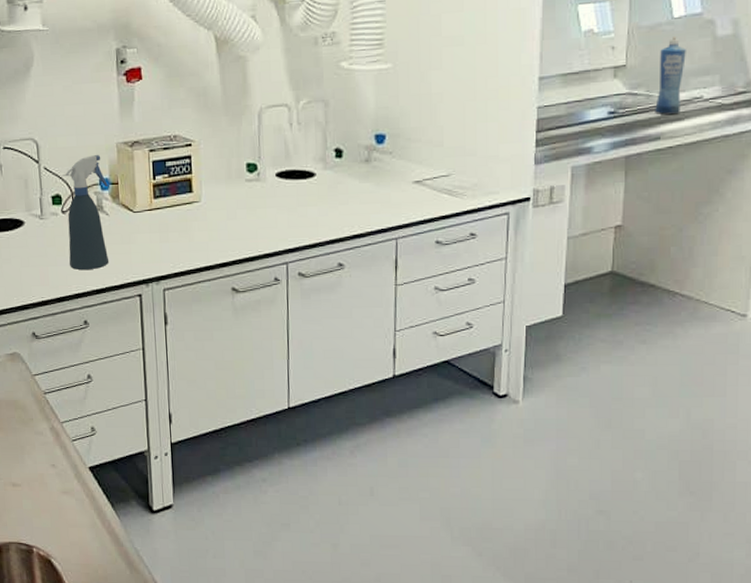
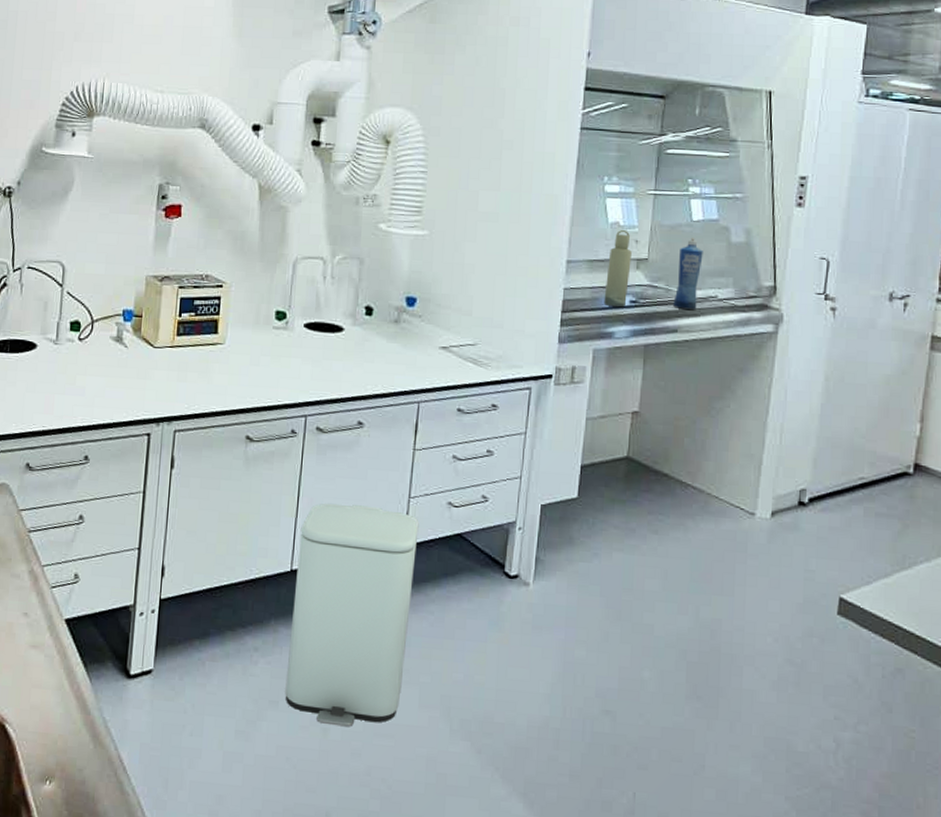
spray bottle: present [62,155,109,270] -> none [78,285,131,403]
pedal bin: none [293,342,407,542] -> present [285,503,419,727]
bottle: none [580,38,608,121] -> present [603,230,632,308]

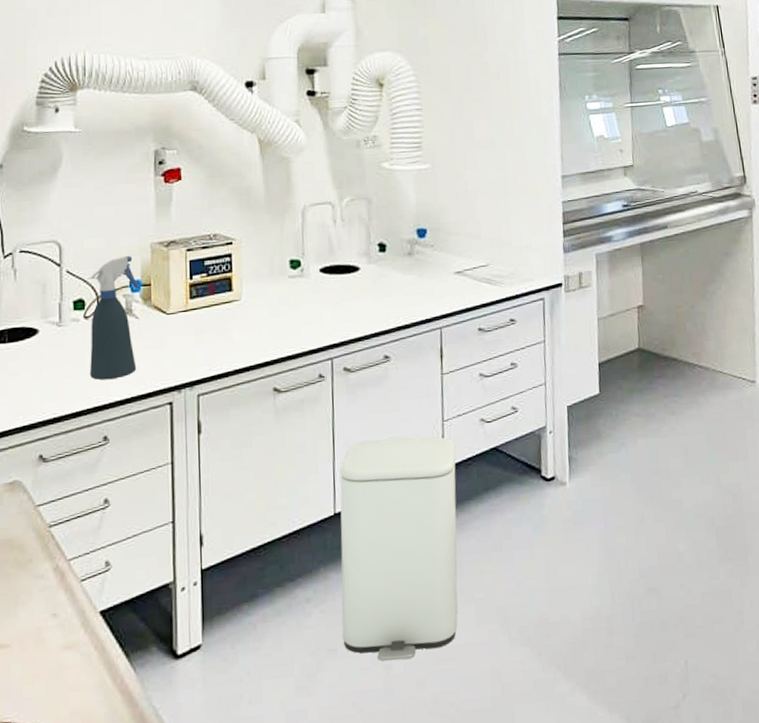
spray bottle: none [78,285,131,403] -> present [87,256,139,380]
bottle: present [603,230,632,308] -> none [598,142,620,213]
squeeze bottle: present [673,237,703,311] -> none [659,141,681,207]

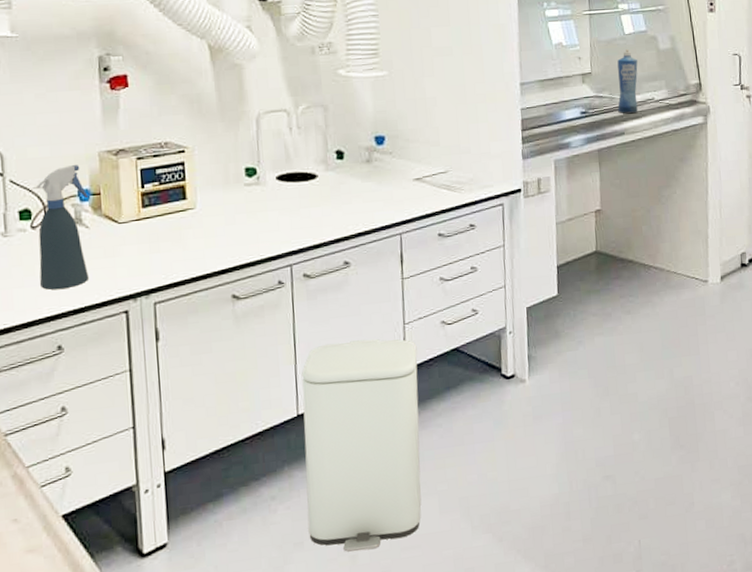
squeeze bottle: none [659,141,681,207] -> present [617,48,638,114]

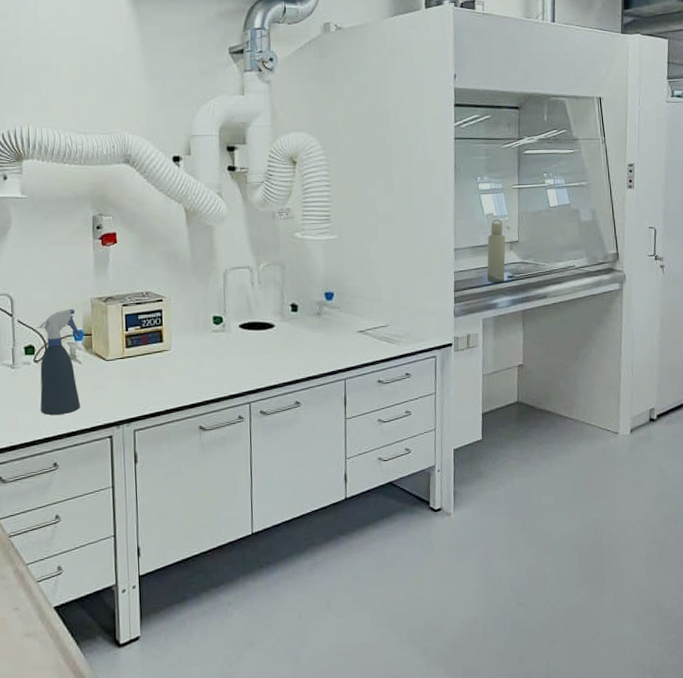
pedal bin: present [301,339,421,552] -> none [256,470,357,655]
bottle: none [557,50,578,120] -> present [487,220,506,283]
squeeze bottle: present [617,48,638,114] -> none [541,220,561,279]

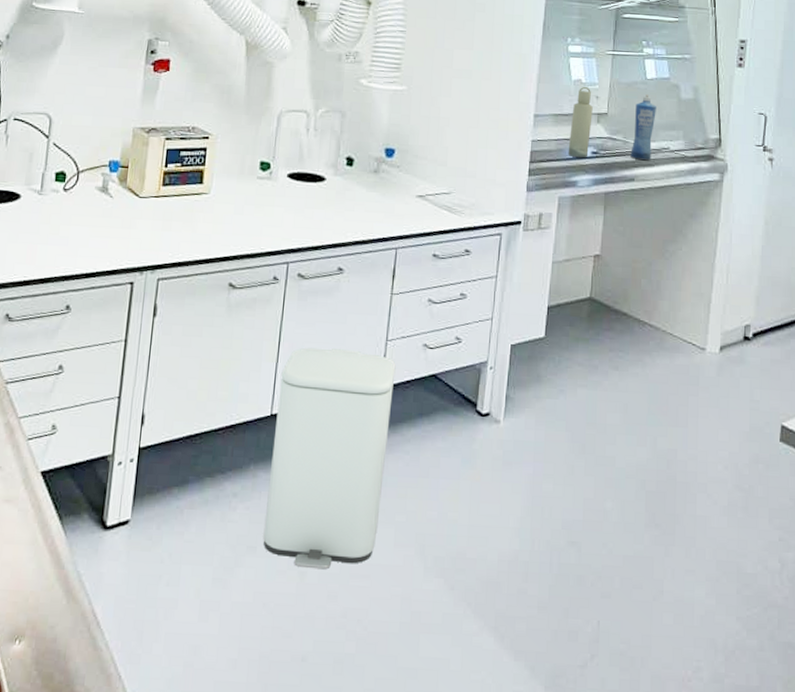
spray bottle: present [36,309,81,415] -> none [62,137,117,252]
pedal bin: none [256,470,357,655] -> present [263,347,396,570]
squeeze bottle: none [541,220,561,279] -> present [630,93,656,161]

